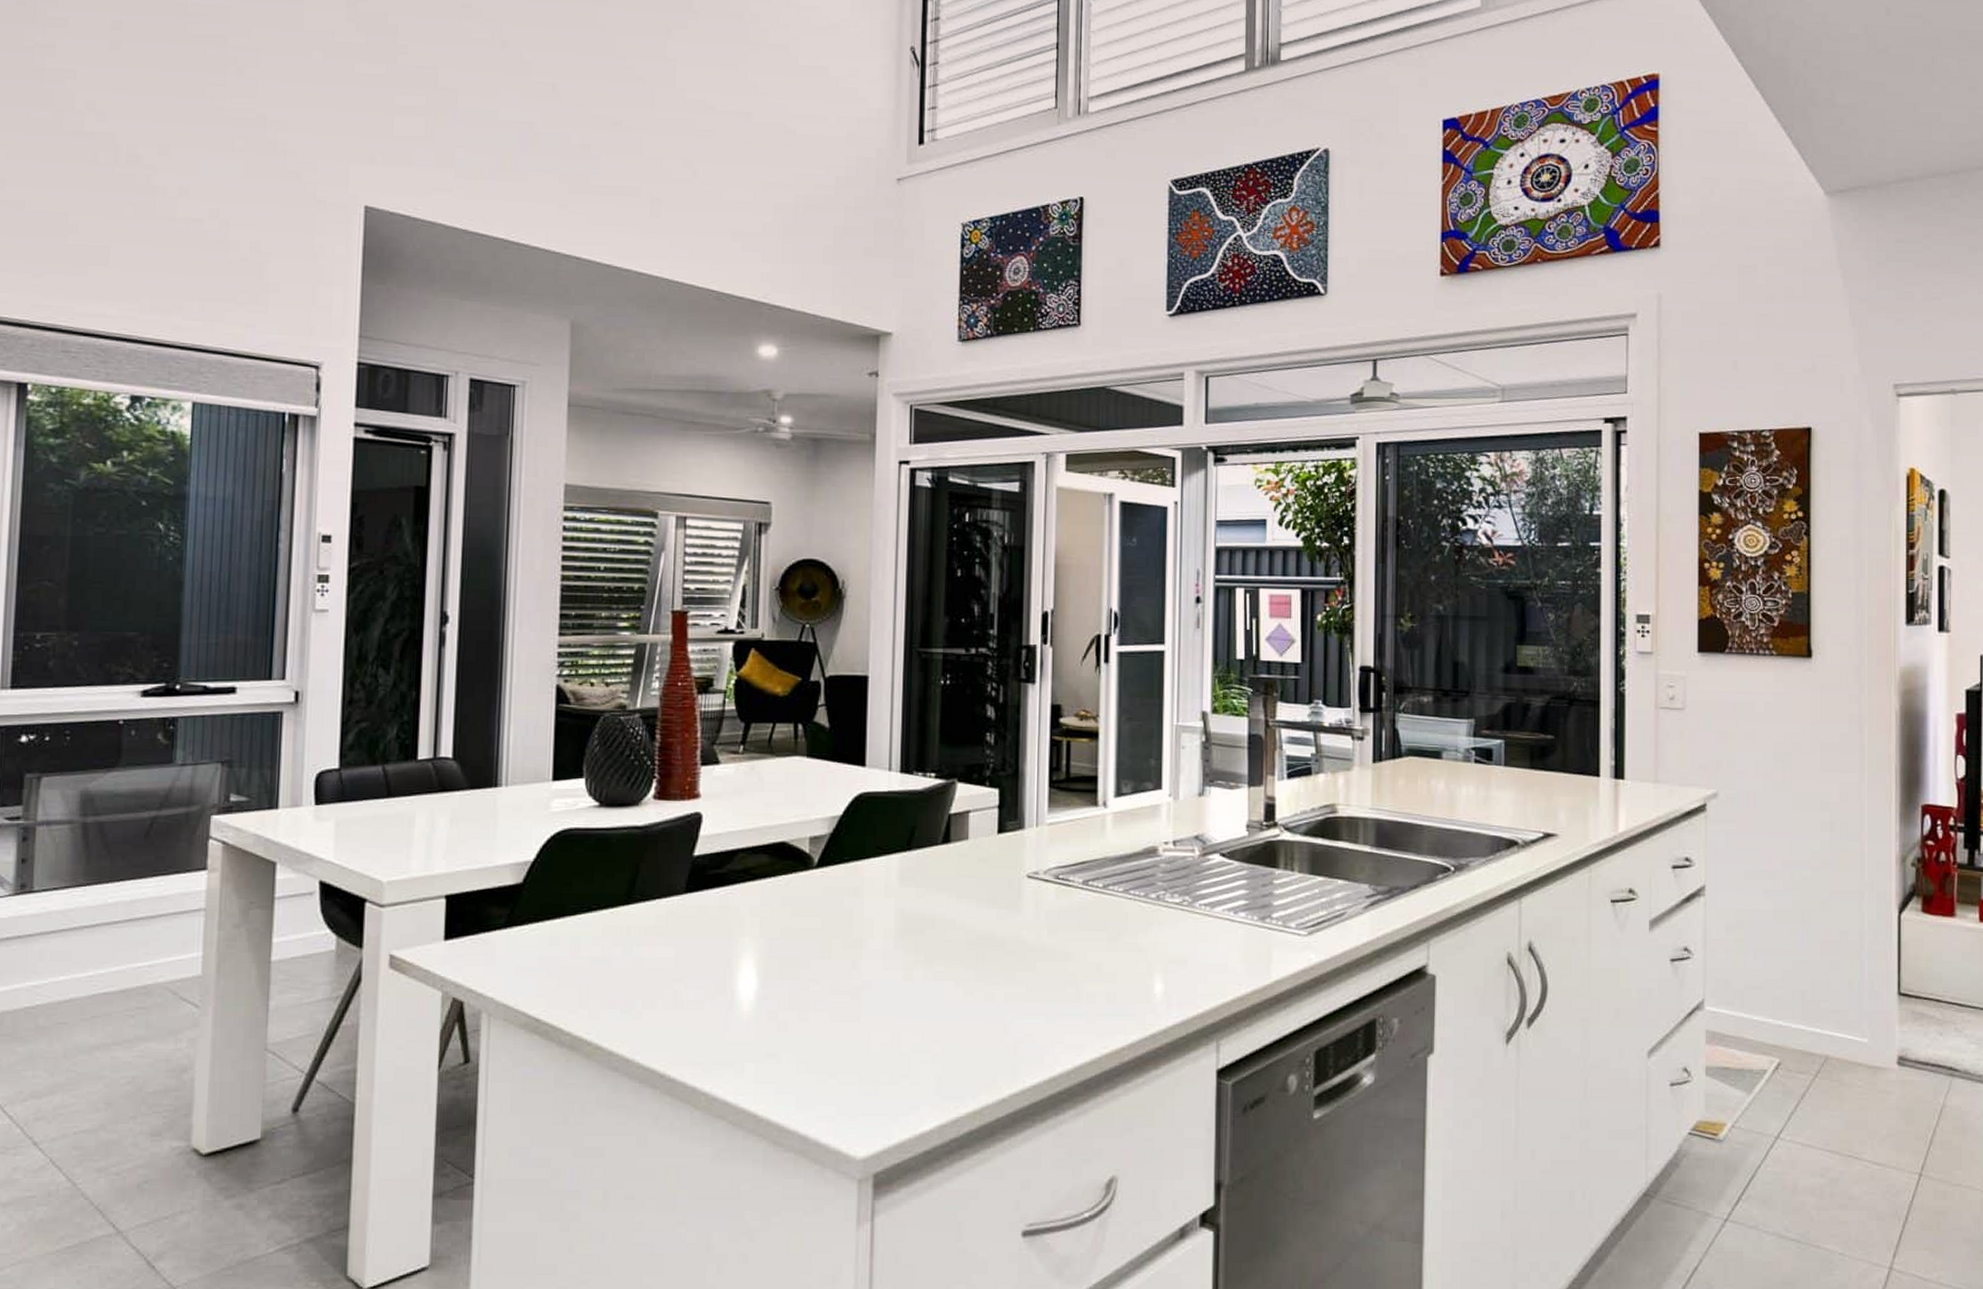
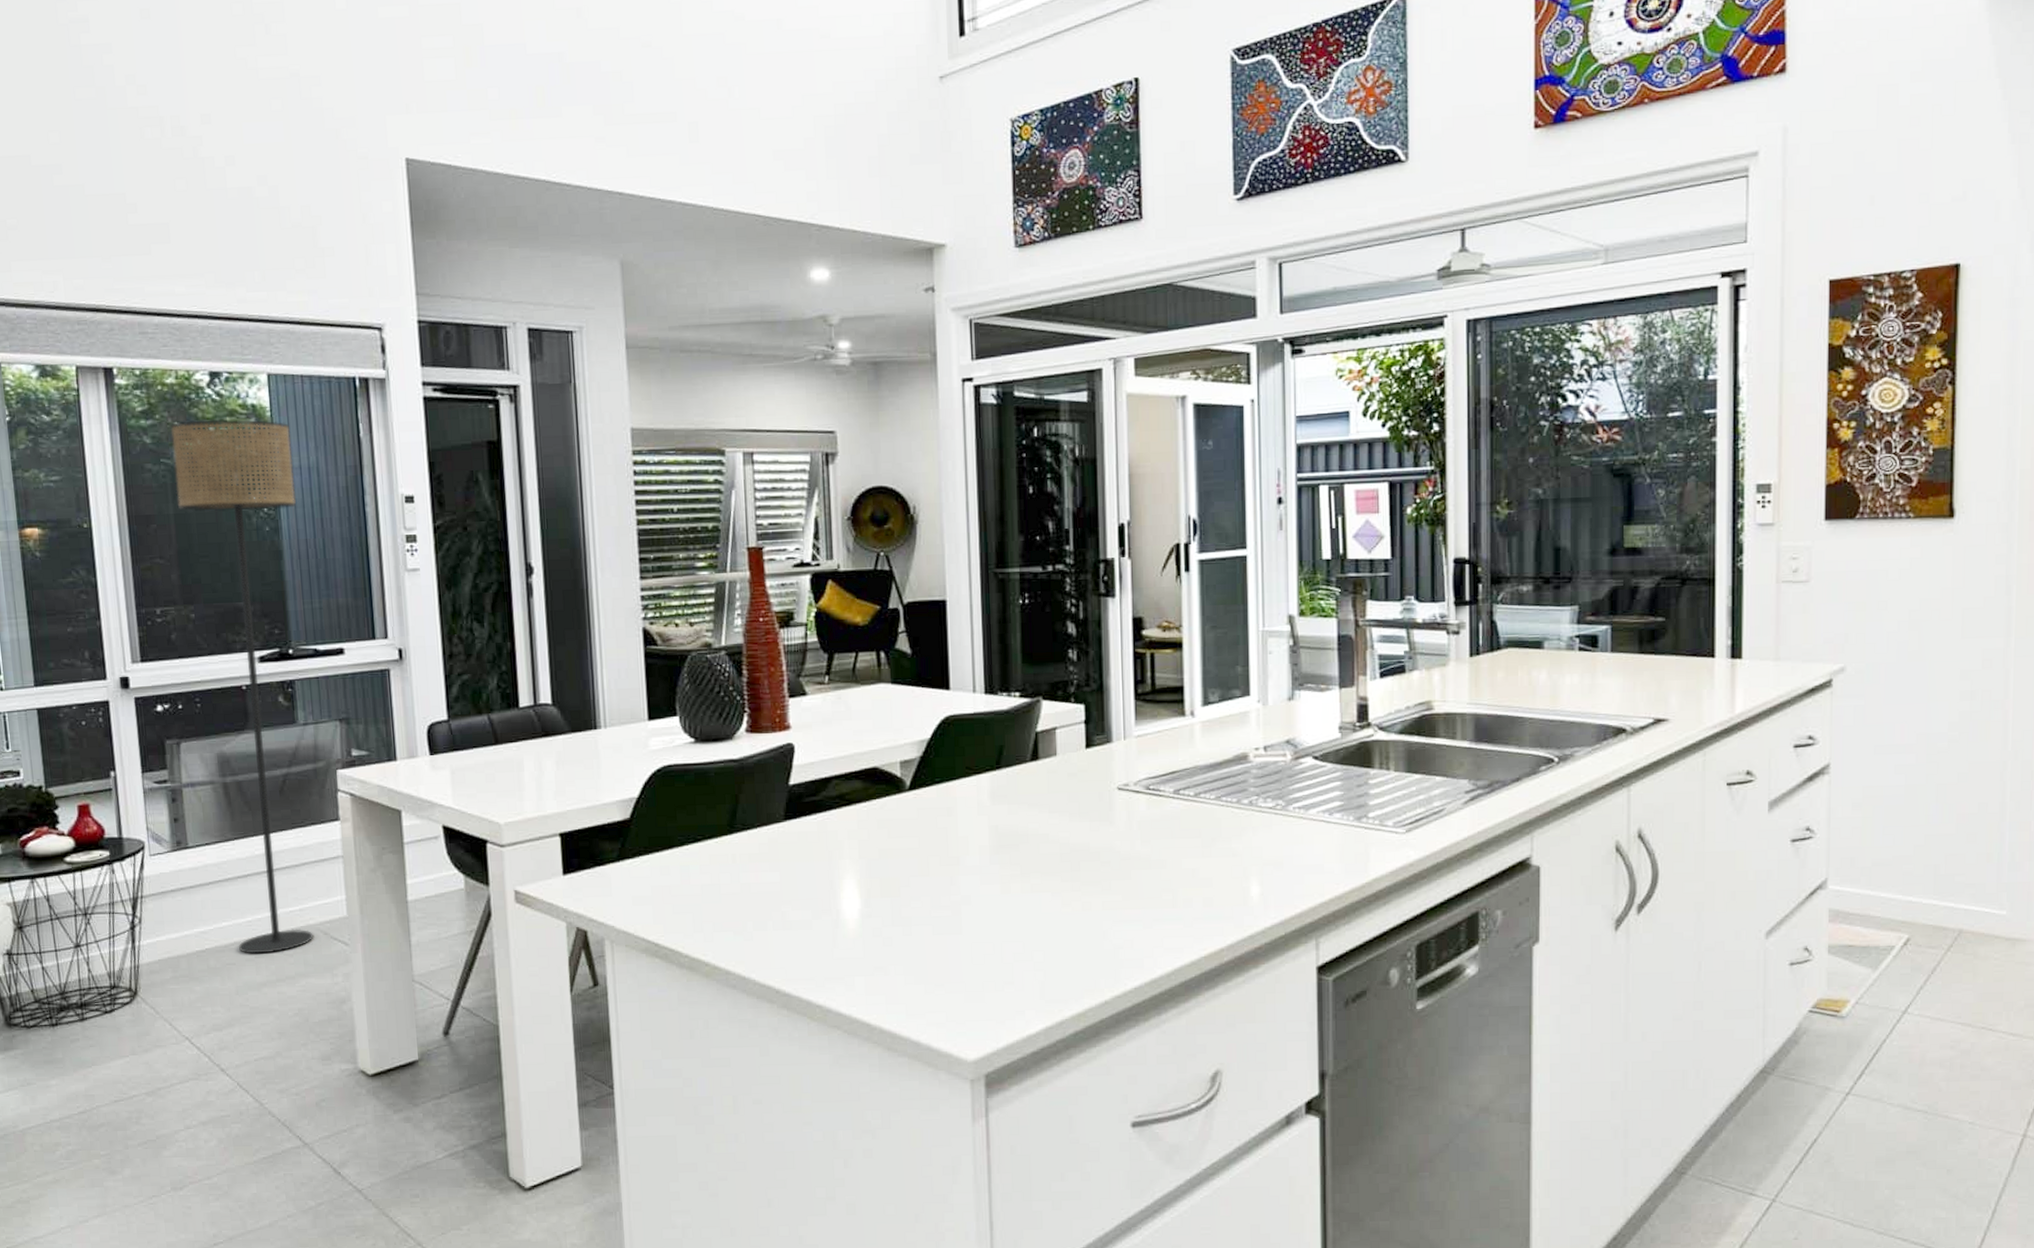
floor lamp: none [73,443,209,1013] -> present [170,419,314,954]

